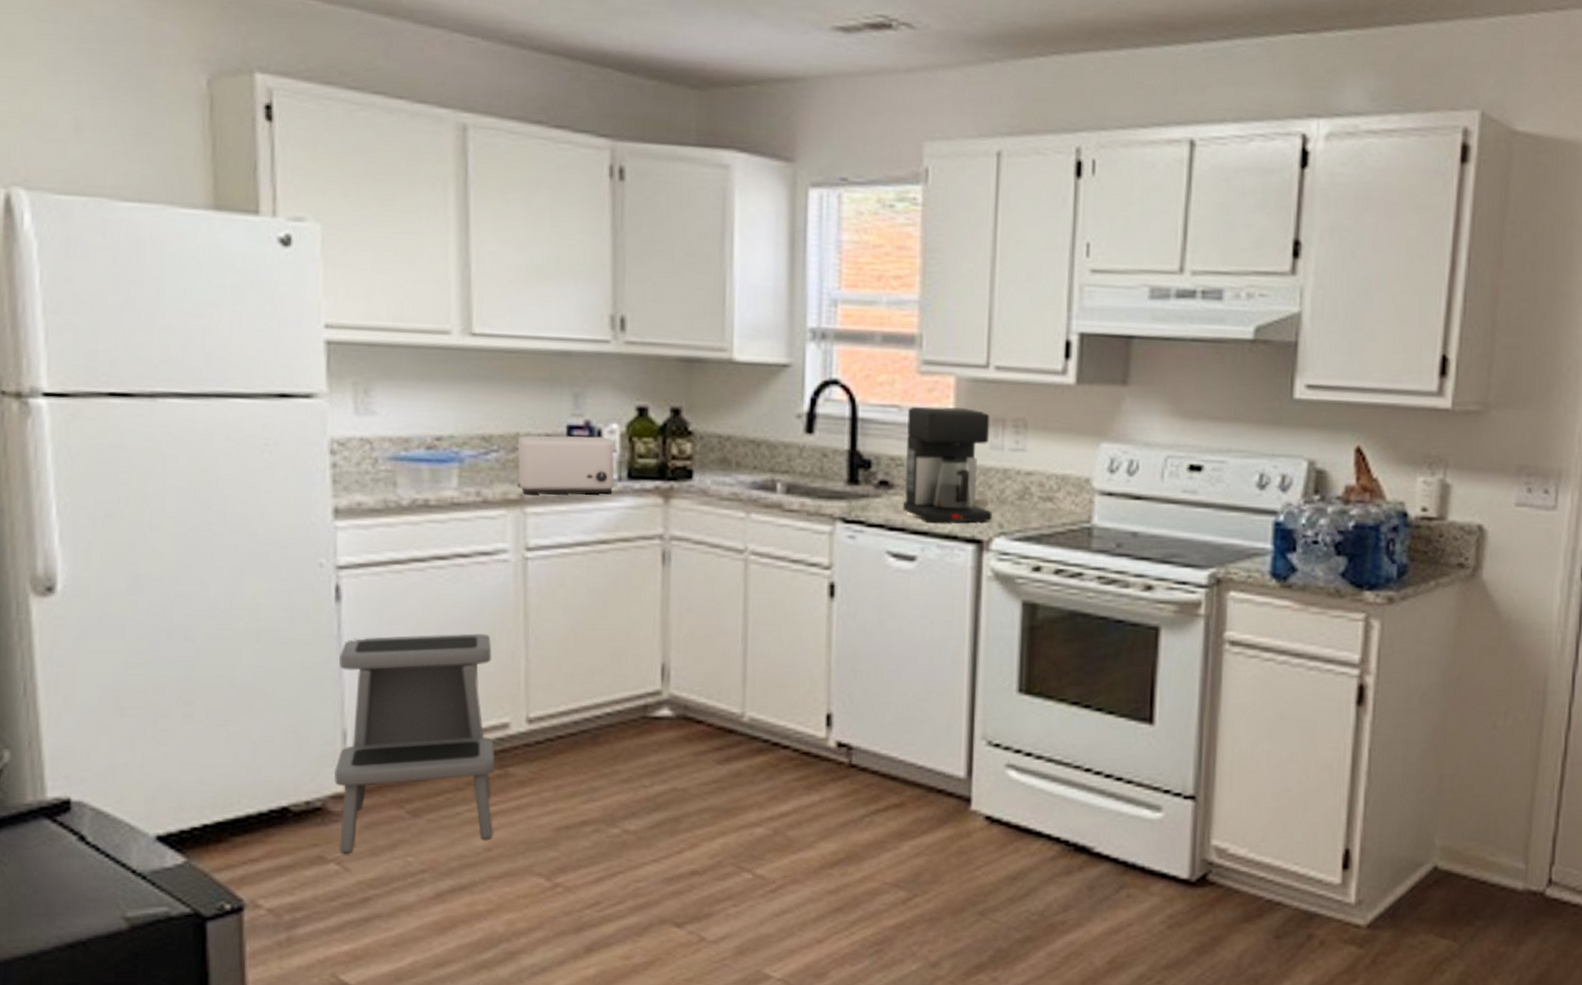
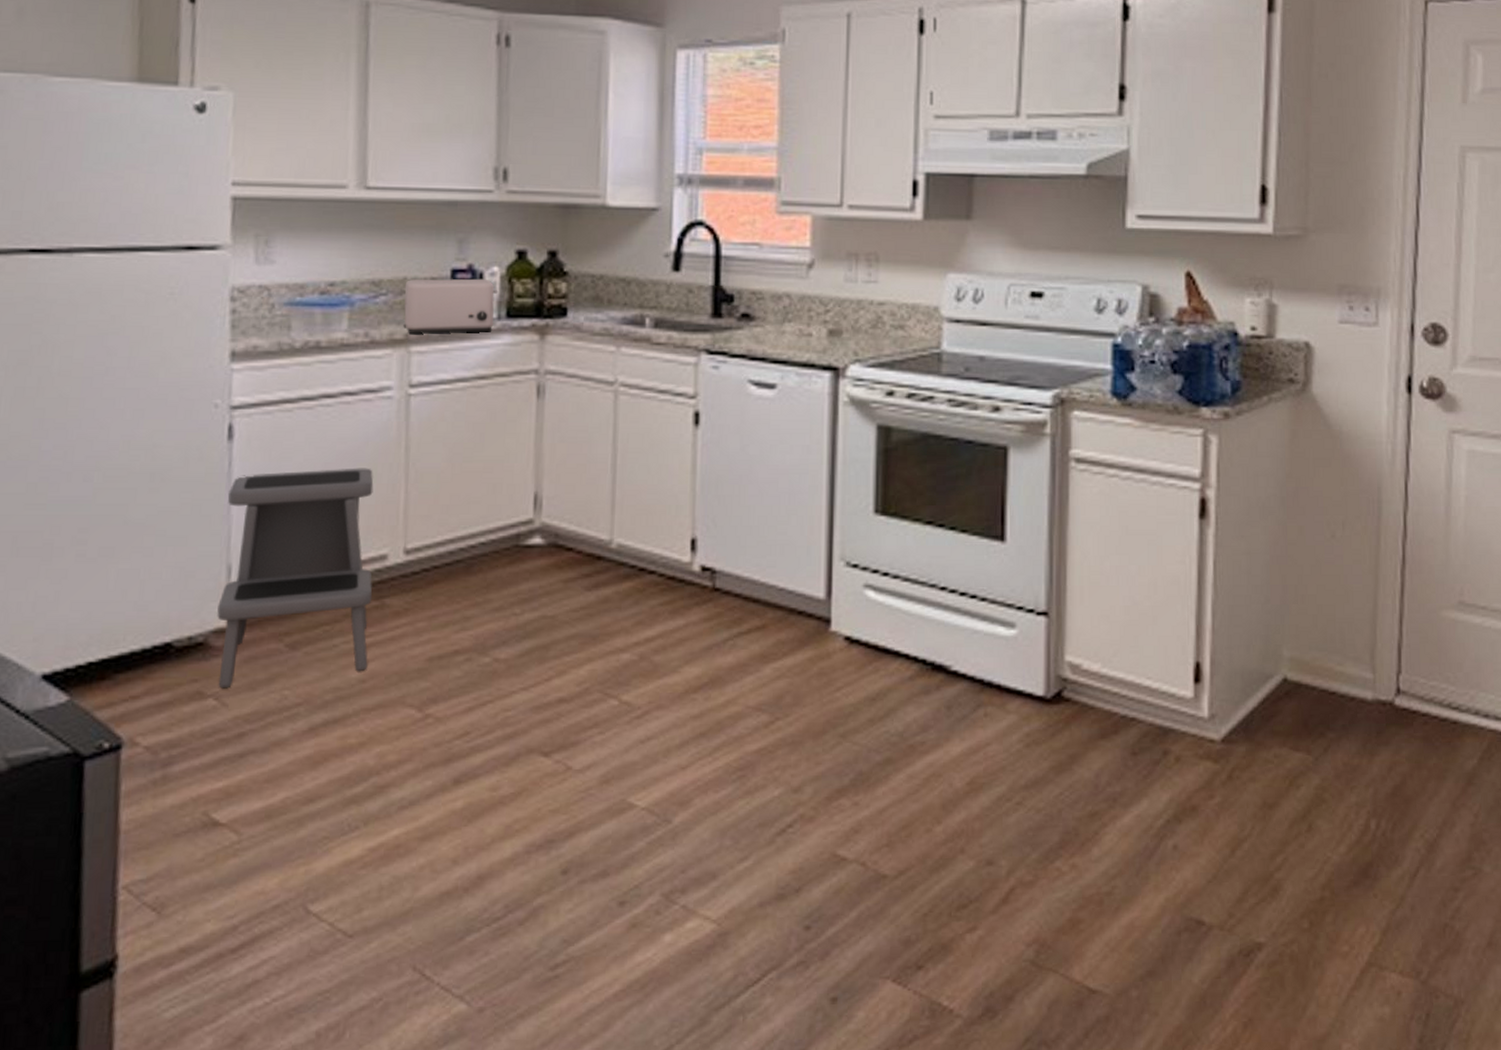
coffee maker: present [902,406,992,523] -> none [763,243,847,352]

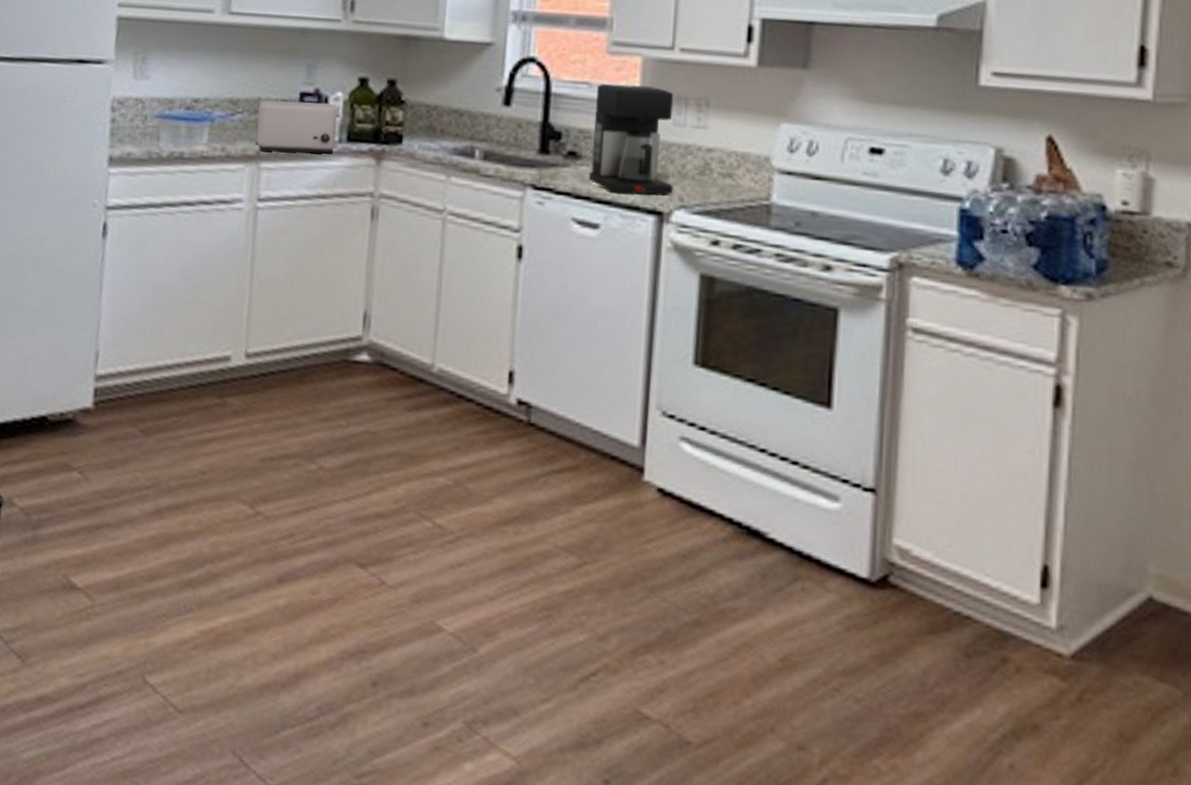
step stool: present [217,468,374,689] -> none [82,270,223,464]
coffee maker: none [763,243,847,352] -> present [588,83,674,195]

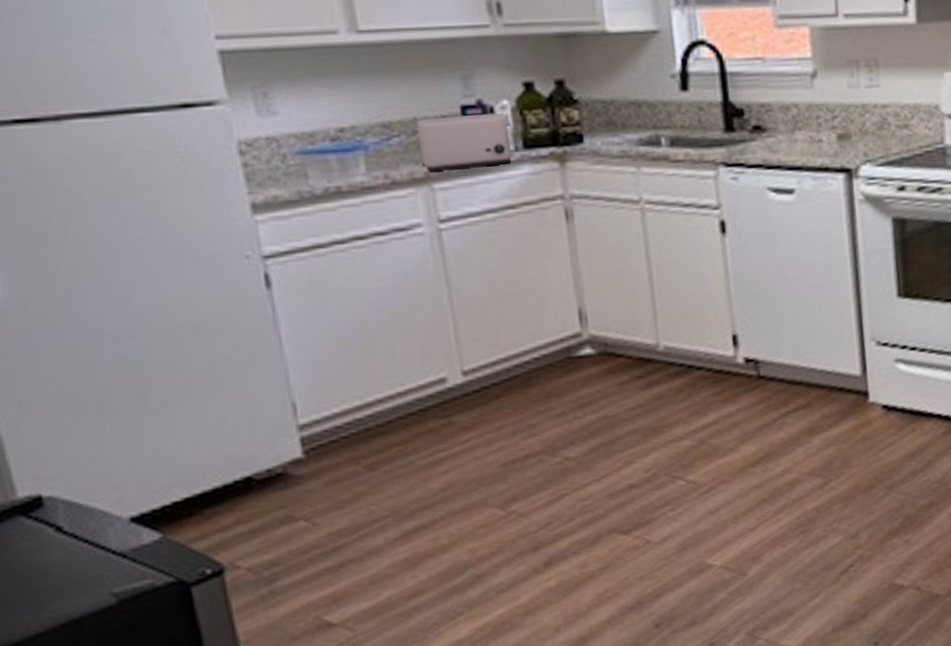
coffee maker: present [588,83,674,195] -> none [771,54,857,158]

